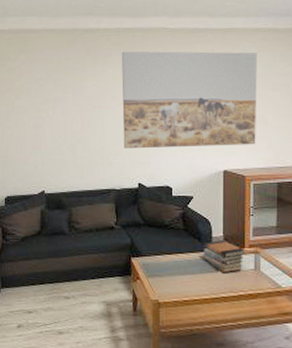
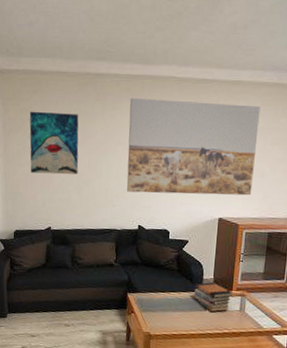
wall art: none [17,70,71,135] -> present [29,111,79,175]

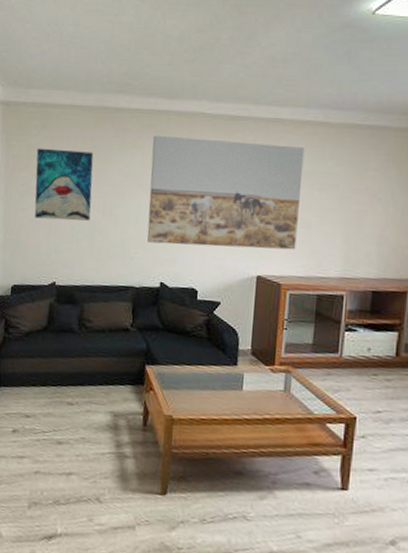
book stack: present [194,282,232,312] -> none [227,354,275,392]

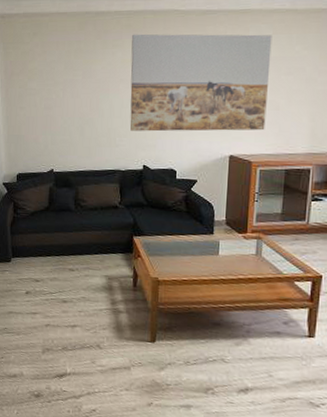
wall art: present [34,148,94,221] -> none [30,53,80,116]

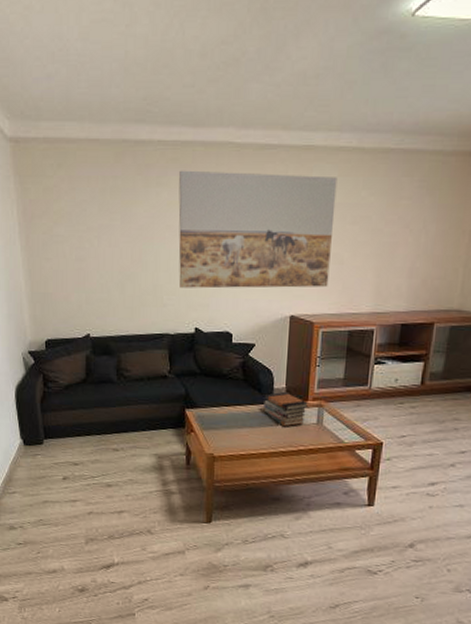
book stack: none [205,224,247,256] -> present [264,392,308,427]

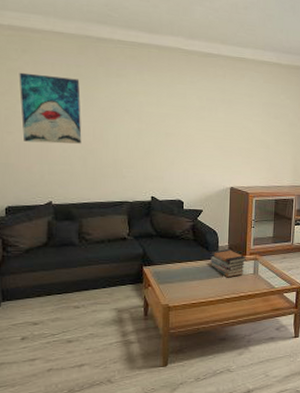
wall art: none [55,190,119,269] -> present [19,72,82,144]
wall art: present [178,170,338,289] -> none [136,66,263,166]

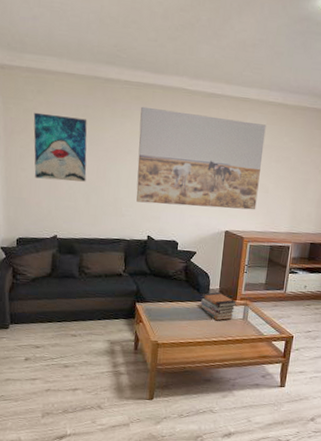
wall art: none [136,66,263,166] -> present [136,106,266,210]

